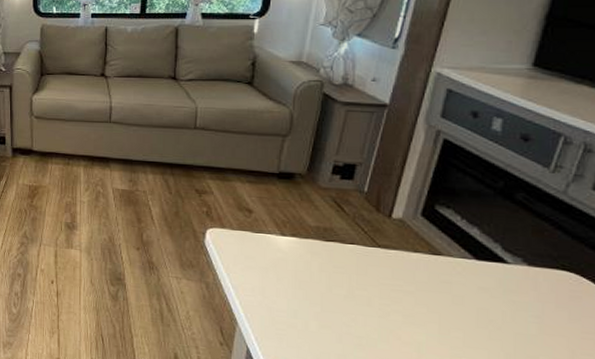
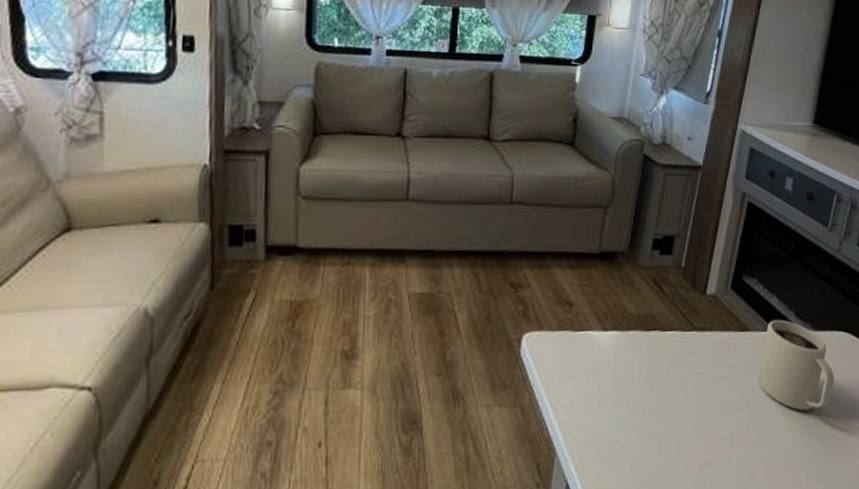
mug: none [452,249,555,339] -> present [757,319,835,411]

